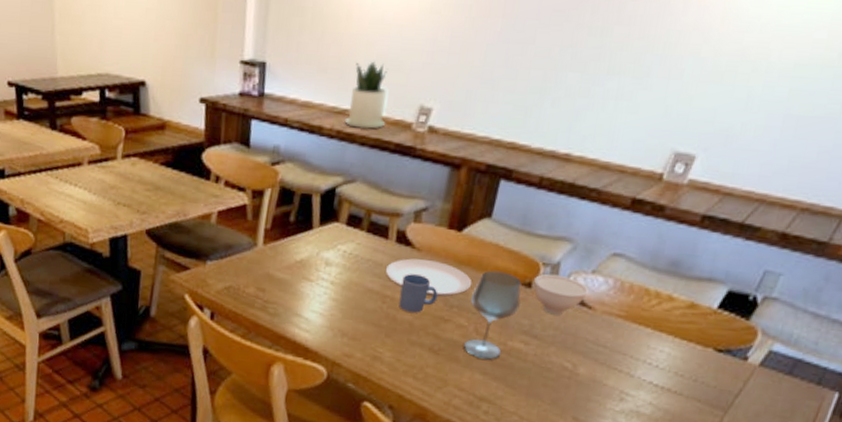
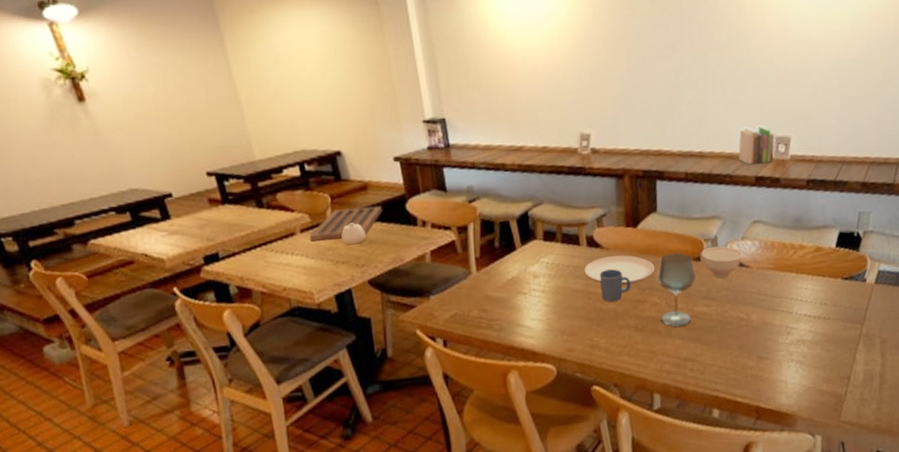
tray: none [96,146,176,179] -> present [309,206,382,242]
sugar bowl: none [127,163,155,189] -> present [341,223,367,245]
planter: present [344,61,387,130] -> none [521,104,557,161]
books: none [616,135,674,184] -> present [738,126,774,165]

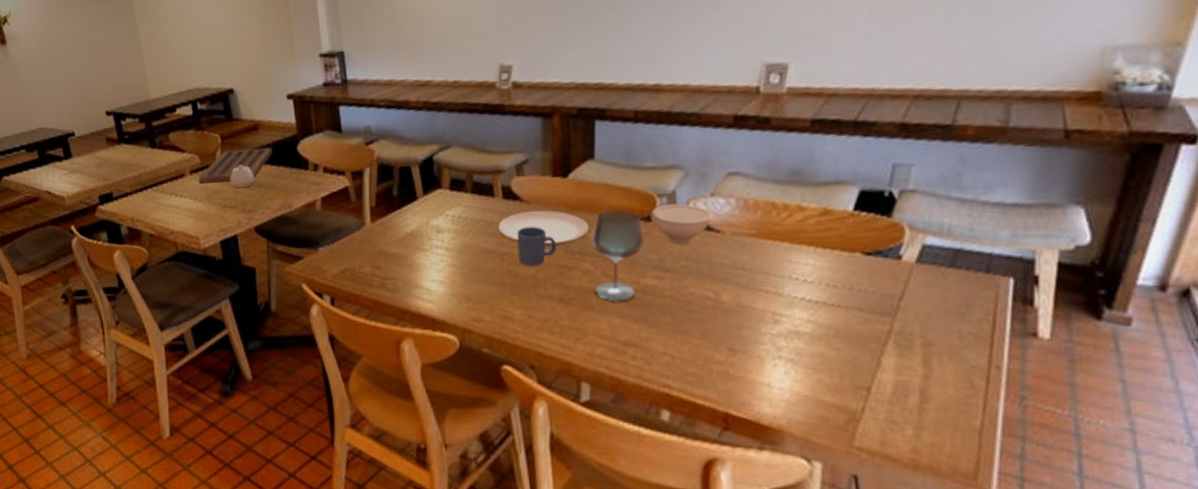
books: present [738,126,774,165] -> none [710,51,764,101]

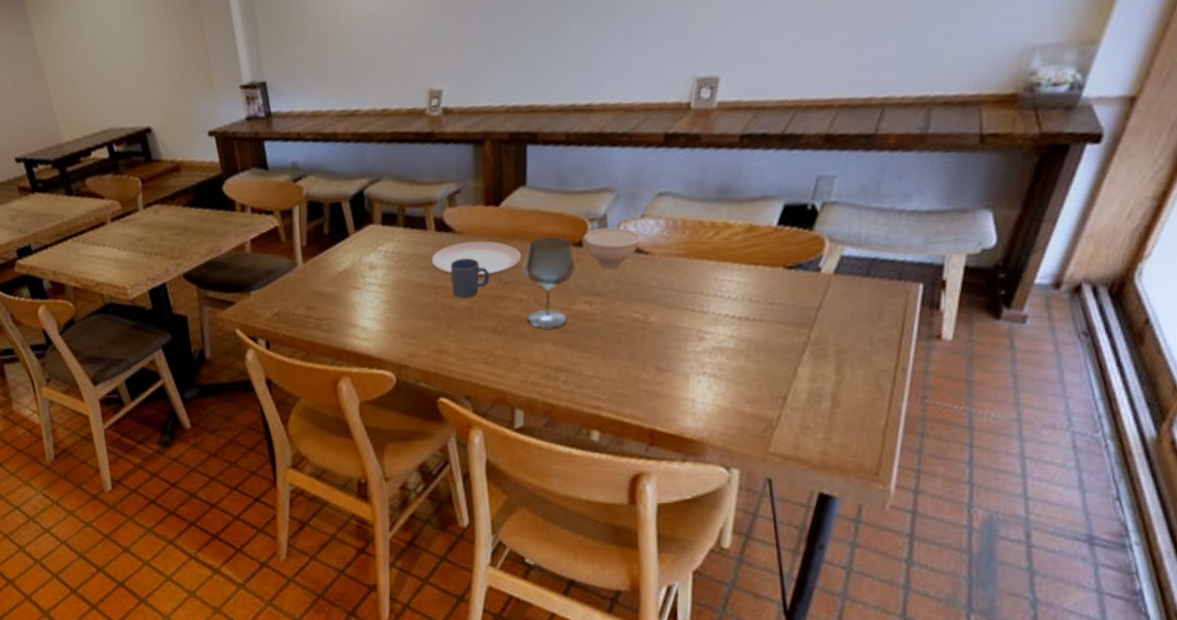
tray: present [198,147,272,185] -> none [120,189,197,232]
sugar bowl: present [229,165,256,189] -> none [153,209,181,235]

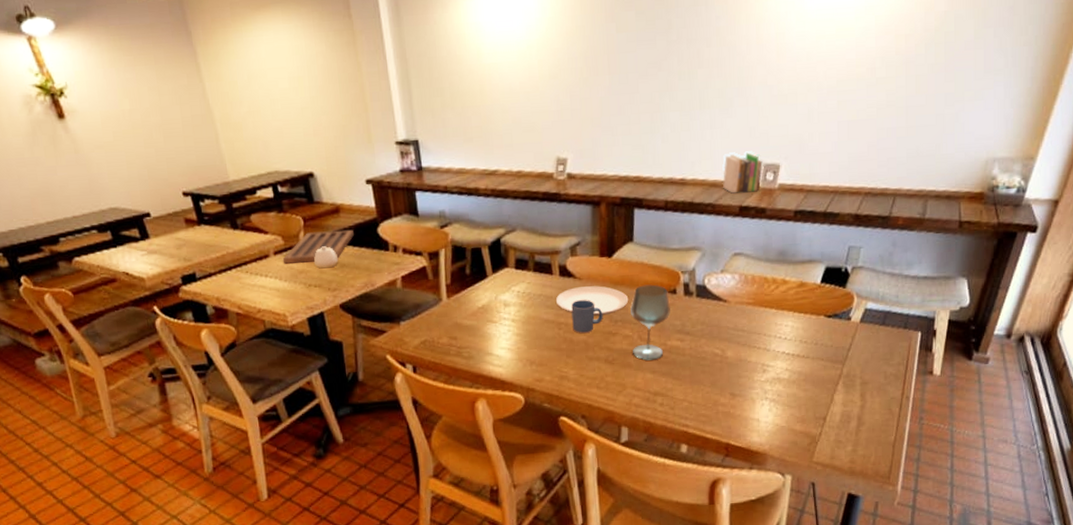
tray: none [120,189,197,232] -> present [282,229,354,265]
sugar bowl: none [153,209,181,235] -> present [313,246,339,269]
bowl: present [584,227,641,269] -> none [678,279,721,313]
books: none [642,65,695,119] -> present [723,152,763,194]

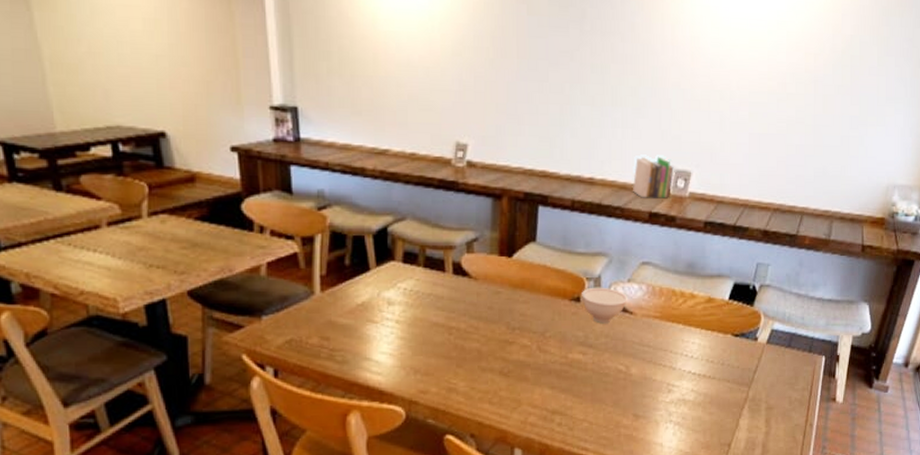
tray: present [282,229,354,265] -> none [118,202,211,239]
sugar bowl: present [313,246,339,269] -> none [157,220,190,247]
plate: present [555,286,629,316] -> none [447,288,529,322]
mug: present [571,300,603,334] -> none [465,303,500,341]
wine glass: present [630,284,670,360] -> none [530,290,573,374]
bowl: none [678,279,721,313] -> present [582,287,627,324]

